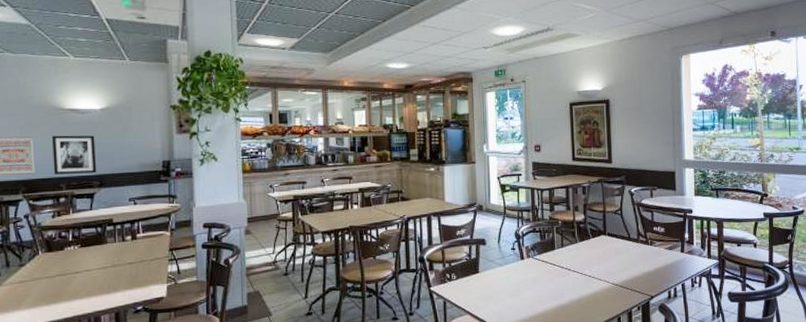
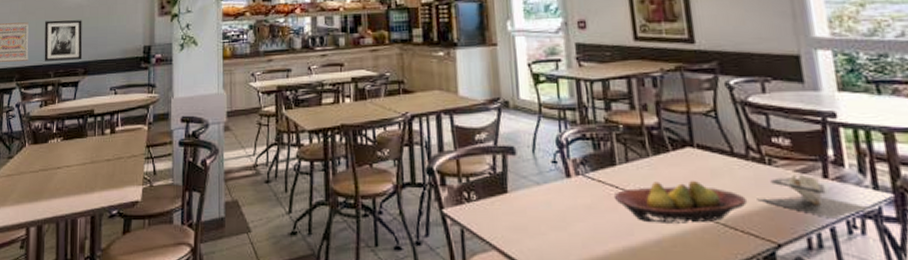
fruit bowl: none [552,257,636,288] -> present [613,180,748,223]
napkin holder: none [641,250,704,278] -> present [757,174,869,219]

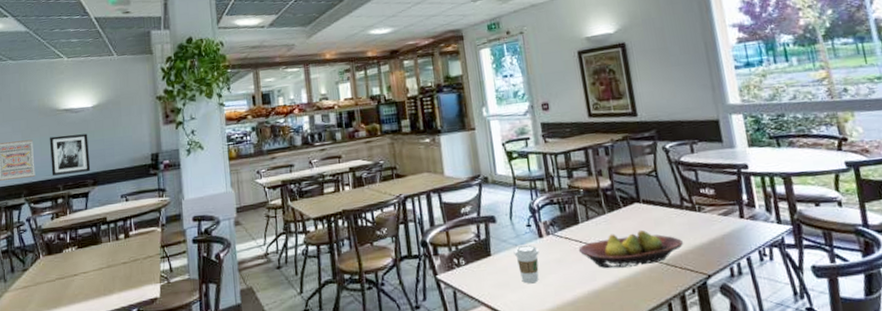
coffee cup: none [534,184,566,229] -> present [513,244,539,283]
napkin holder: present [757,174,869,219] -> none [690,216,775,251]

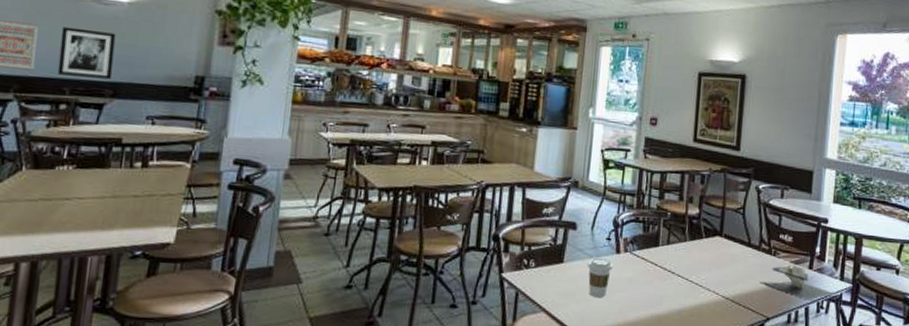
fruit bowl: present [578,229,684,269] -> none [652,262,753,298]
napkin holder: none [690,216,775,251] -> present [759,264,834,301]

